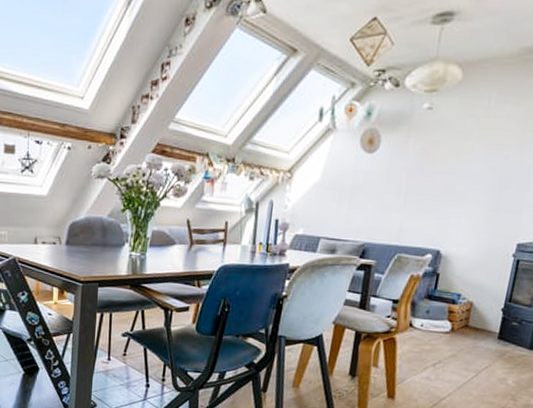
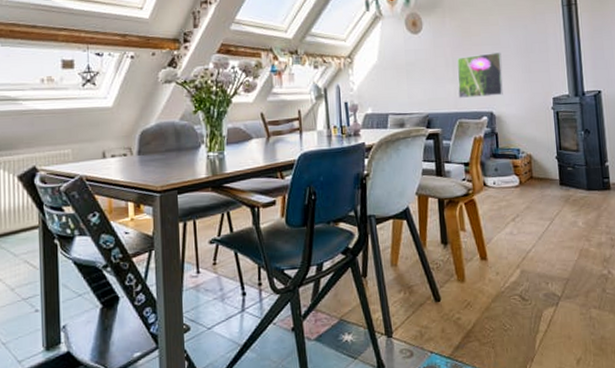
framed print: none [404,183,468,234] -> present [457,51,503,99]

